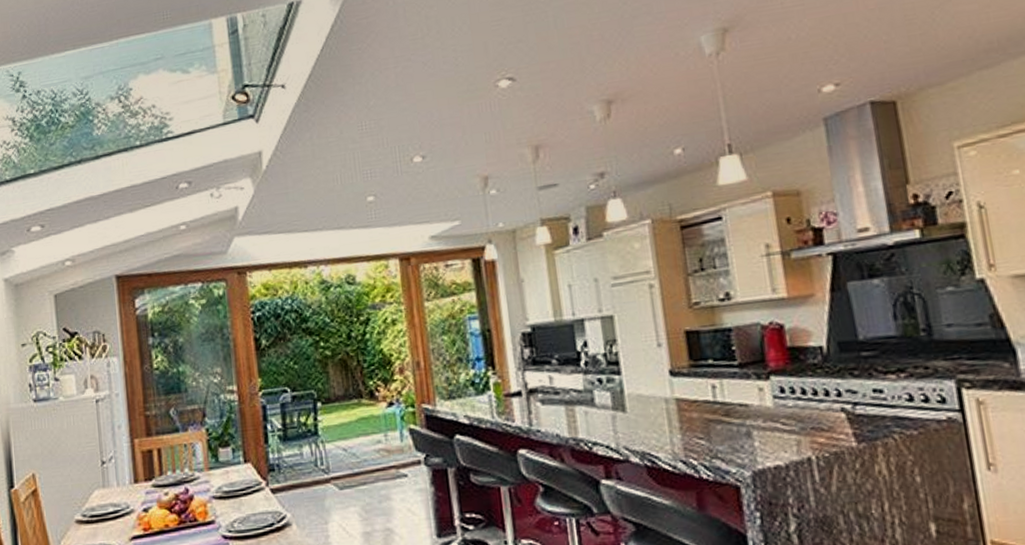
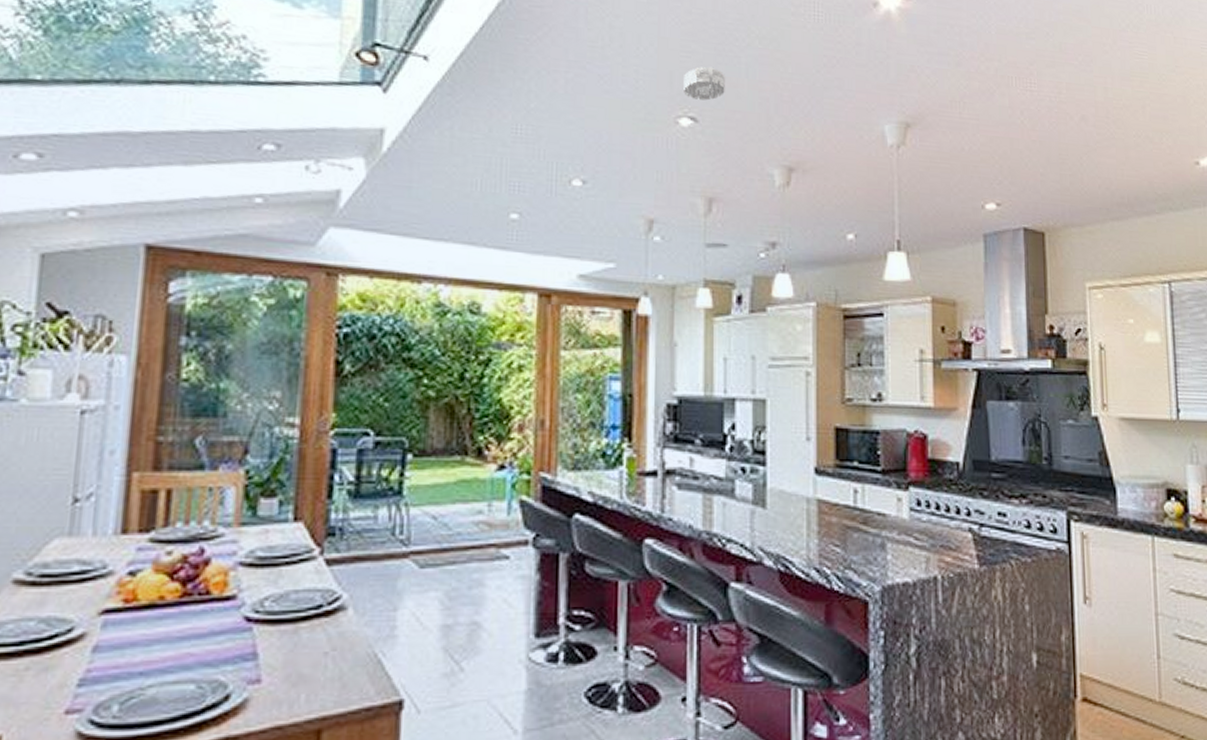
smoke detector: none [497,27,538,62] -> present [684,66,726,101]

